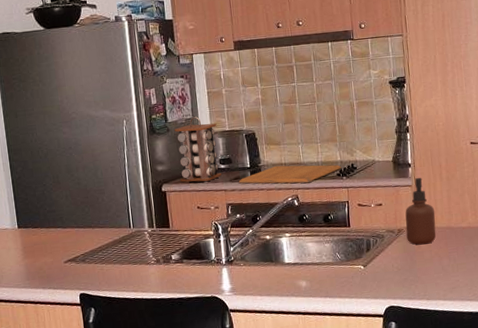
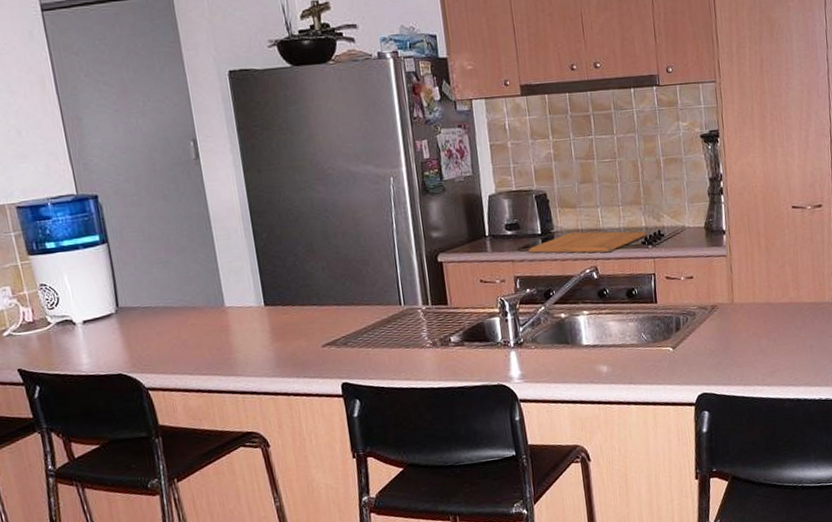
spice rack: present [174,117,222,183] -> none [450,174,508,252]
soap dispenser: present [405,178,436,245] -> none [719,247,754,324]

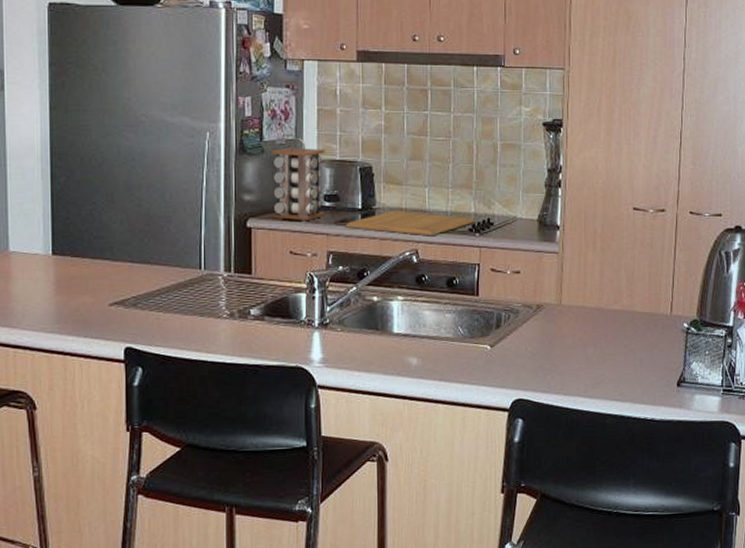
spice rack: none [450,174,508,252] -> present [270,138,325,221]

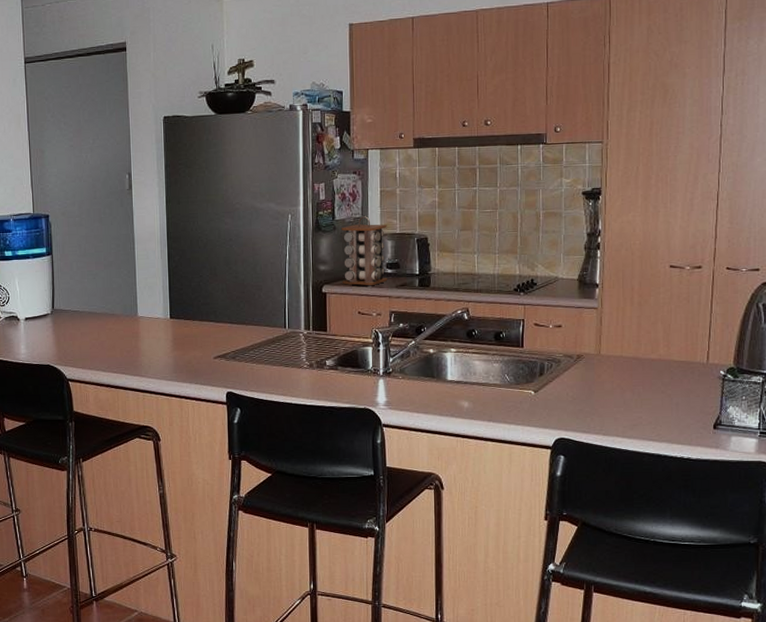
chopping board: present [345,210,476,236] -> none [405,274,520,297]

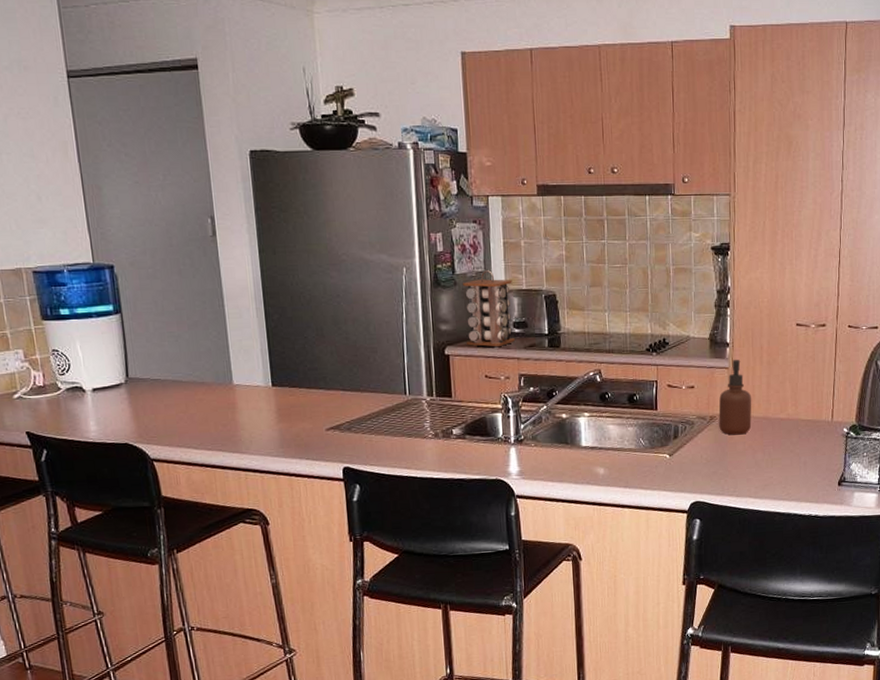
soap dispenser: none [586,300,622,374] -> present [718,360,752,435]

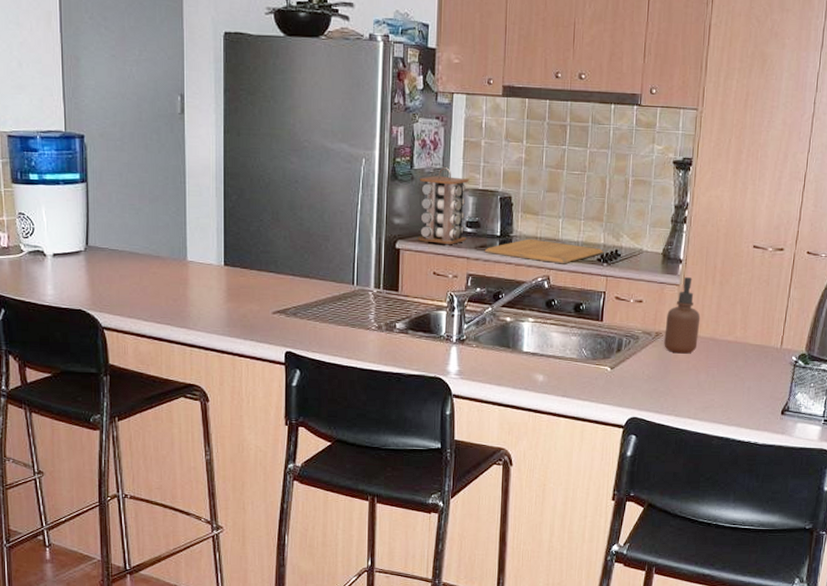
chopping board: none [534,334,652,357] -> present [484,238,604,264]

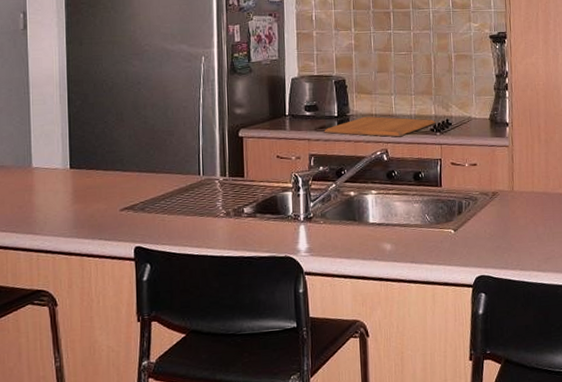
spice rack: present [417,167,469,245] -> none [257,58,306,130]
soap dispenser: present [664,277,701,354] -> none [500,138,532,210]

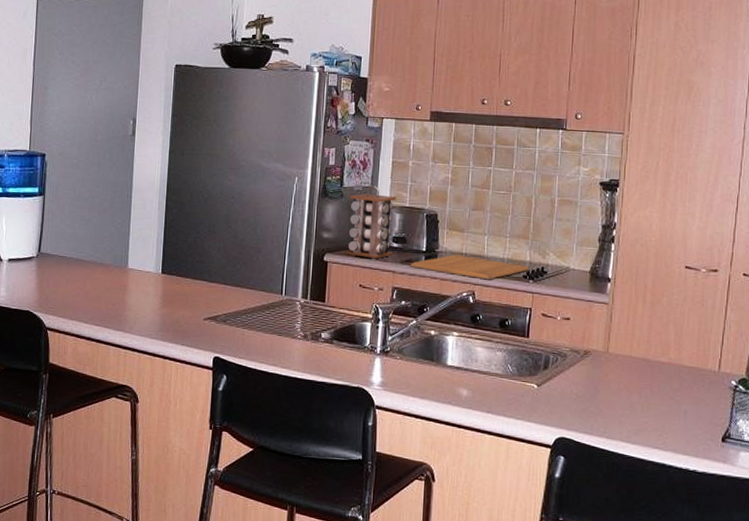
spice rack: none [257,58,306,130] -> present [345,186,397,259]

